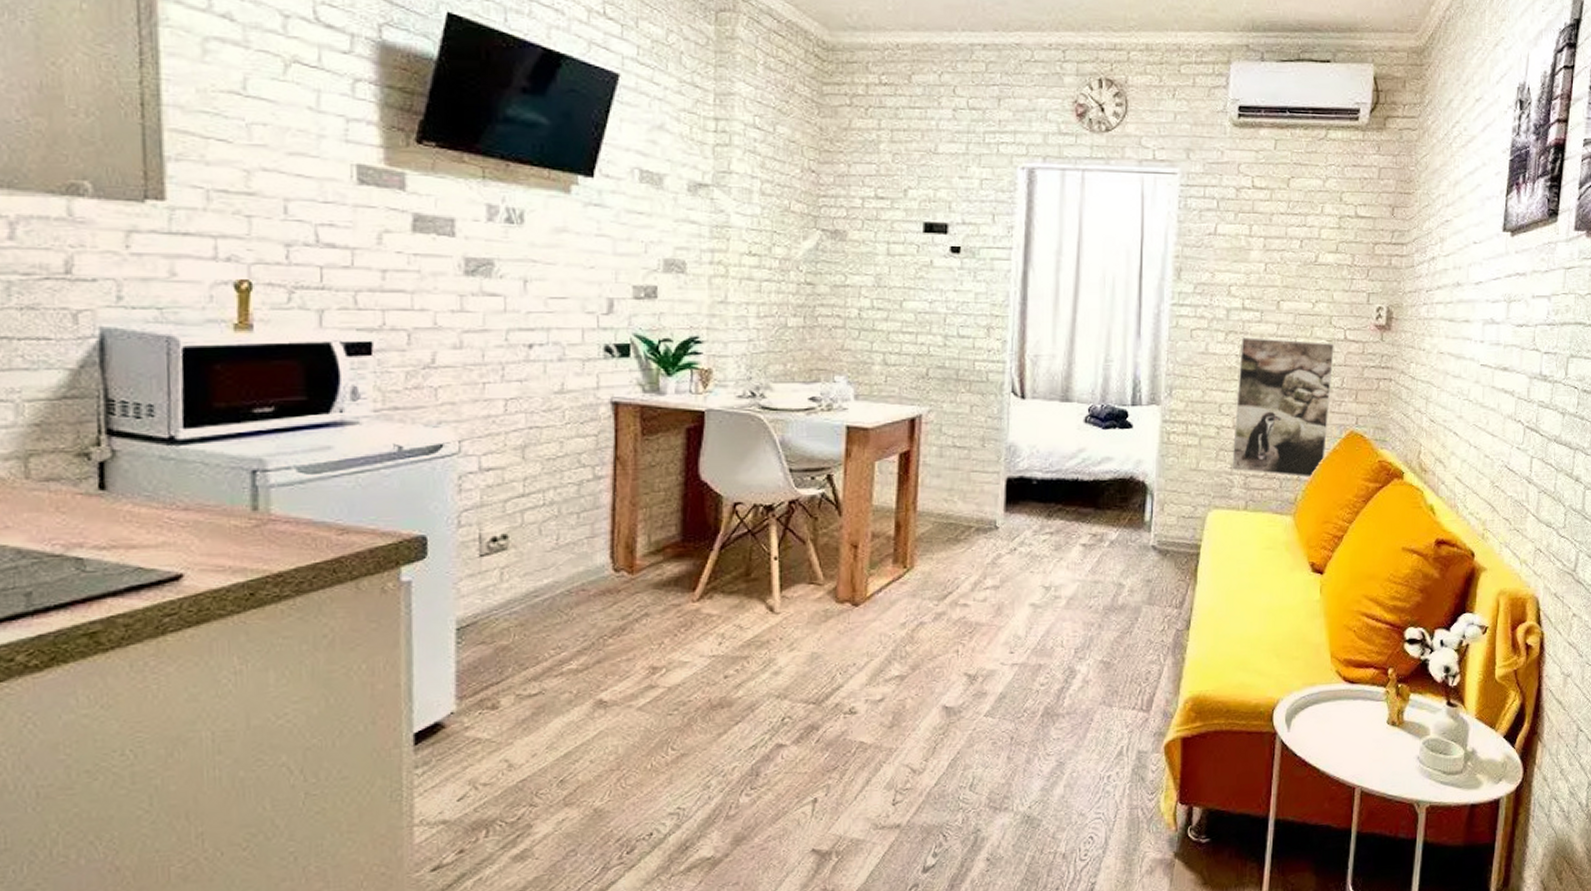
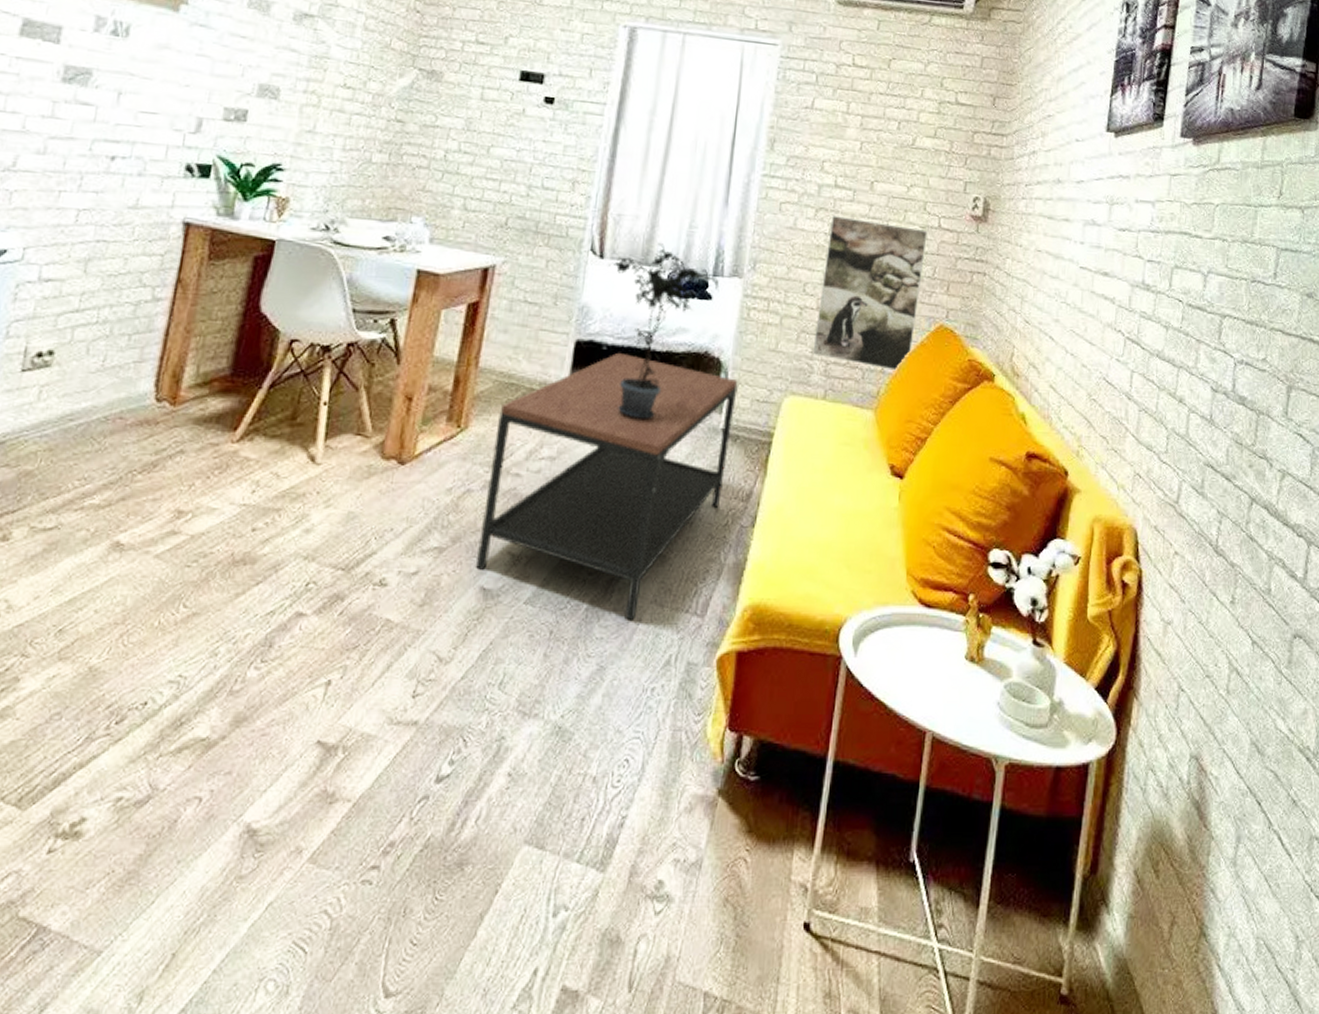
coffee table: none [935,485,1164,721] -> present [475,352,738,620]
potted plant: none [1031,379,1138,544] -> present [609,243,719,419]

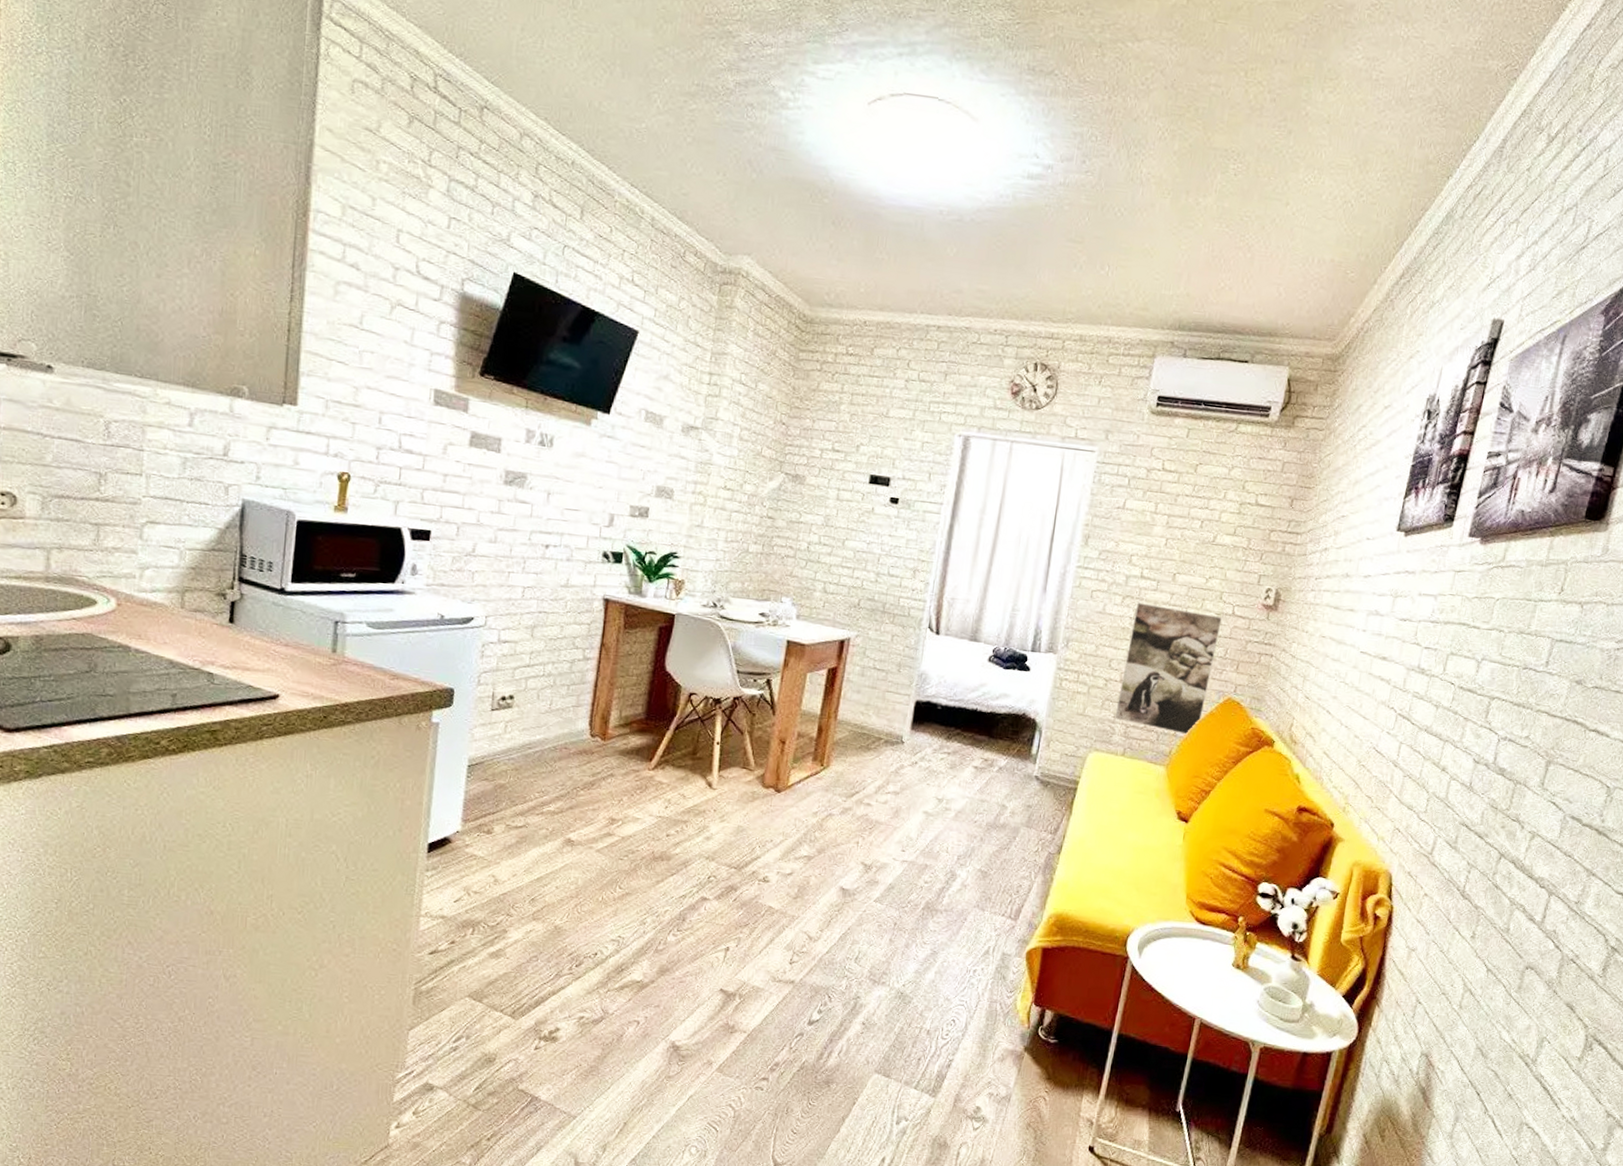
coffee table: present [475,352,738,620] -> none [836,711,1050,919]
potted plant: present [609,243,719,419] -> none [944,623,1036,766]

